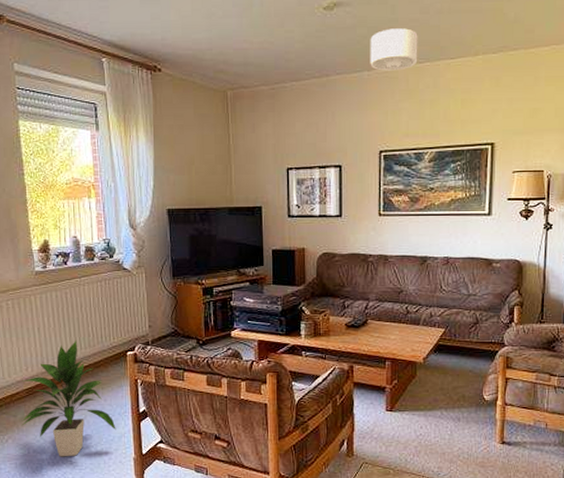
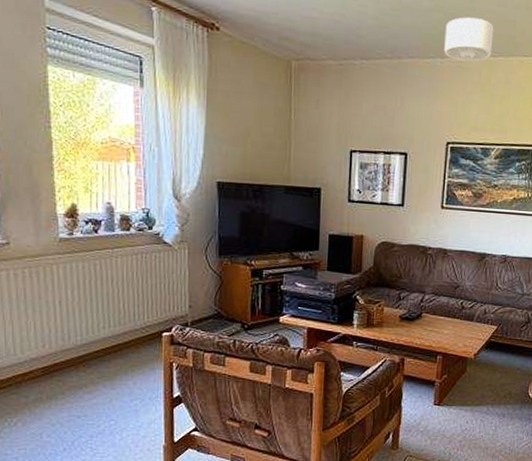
indoor plant: present [20,340,116,457] -> none [33,316,146,443]

